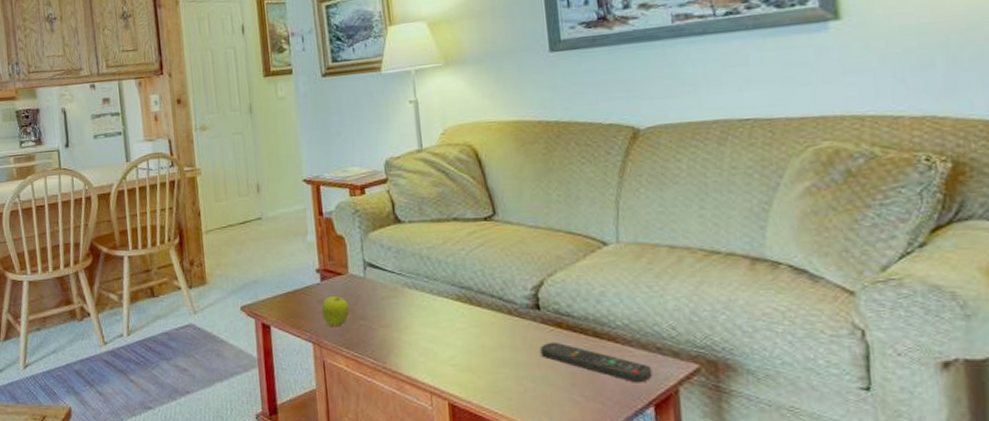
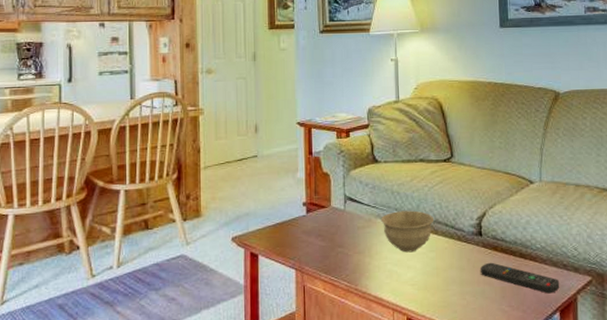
fruit: present [321,295,350,327] -> none [305,226,330,255]
bowl: none [409,278,476,328] -> present [381,210,435,253]

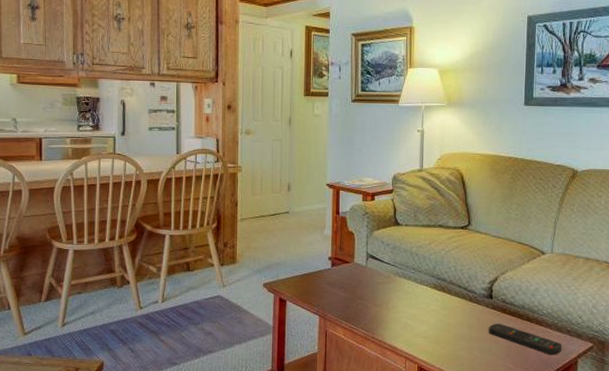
bowl: present [381,210,435,253] -> none [400,271,449,309]

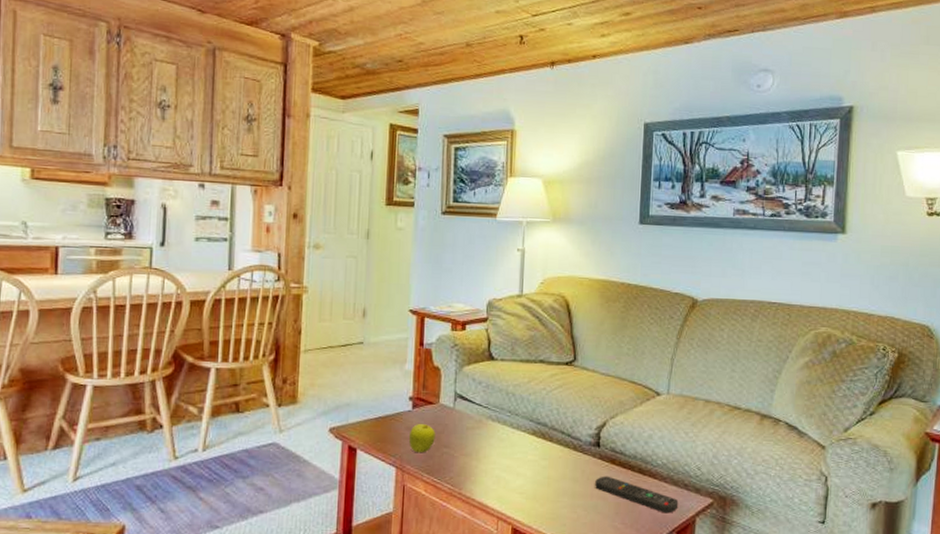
fruit: none [329,279,351,304] -> present [408,423,435,453]

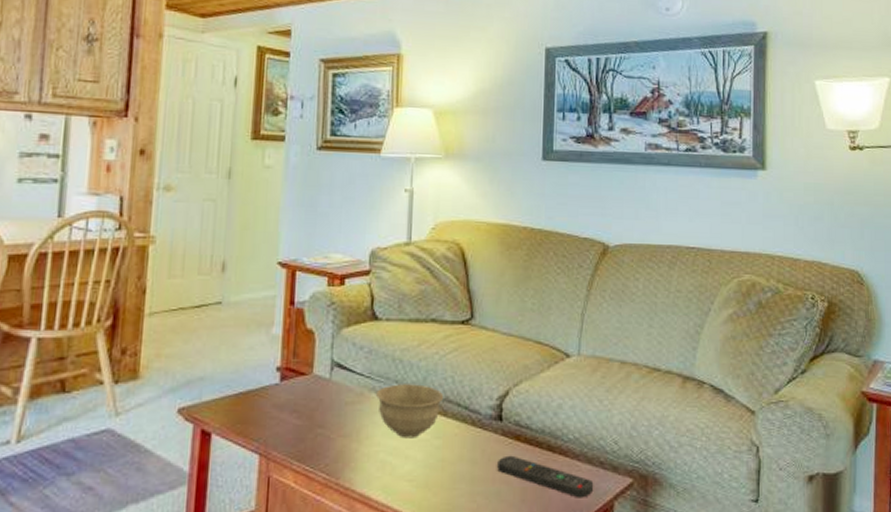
fruit: present [408,423,435,453] -> none [275,398,308,436]
bowl: none [493,414,550,459] -> present [376,384,444,439]

